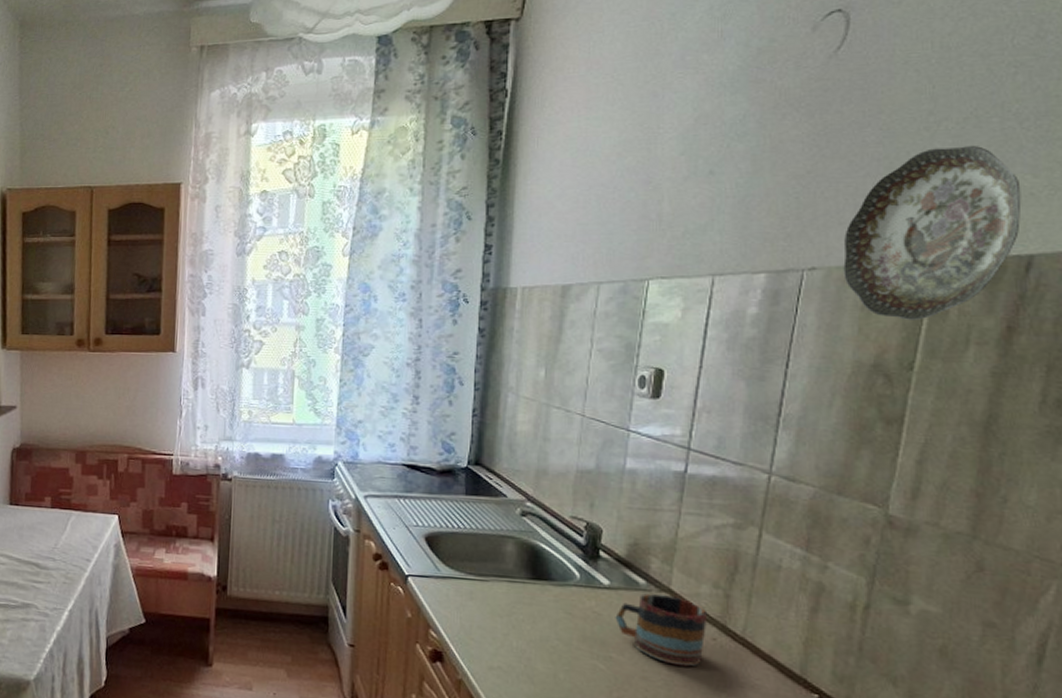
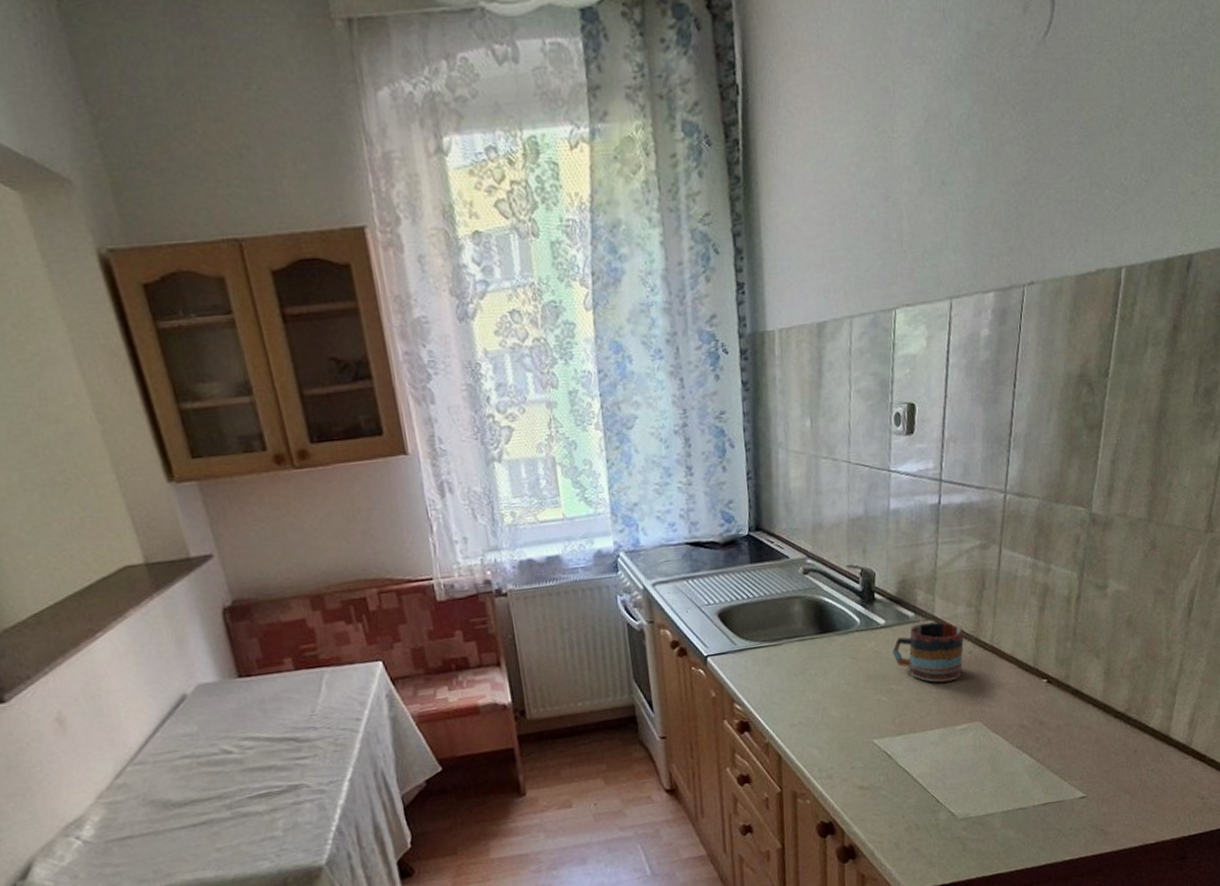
decorative plate: present [843,145,1022,320] -> none [1055,143,1185,328]

